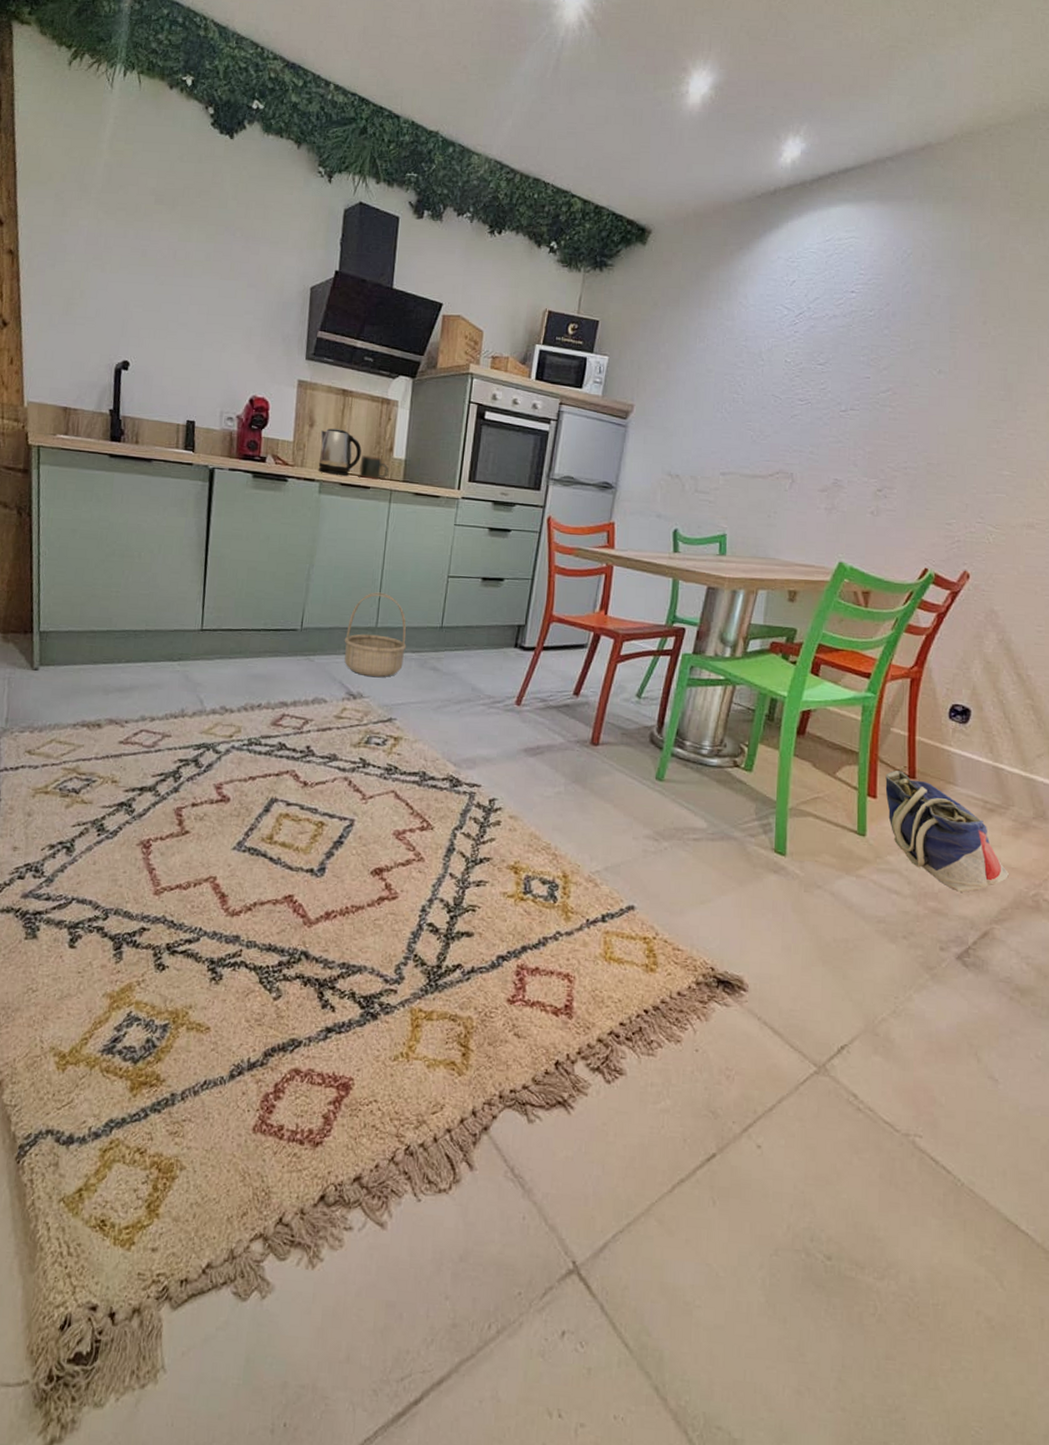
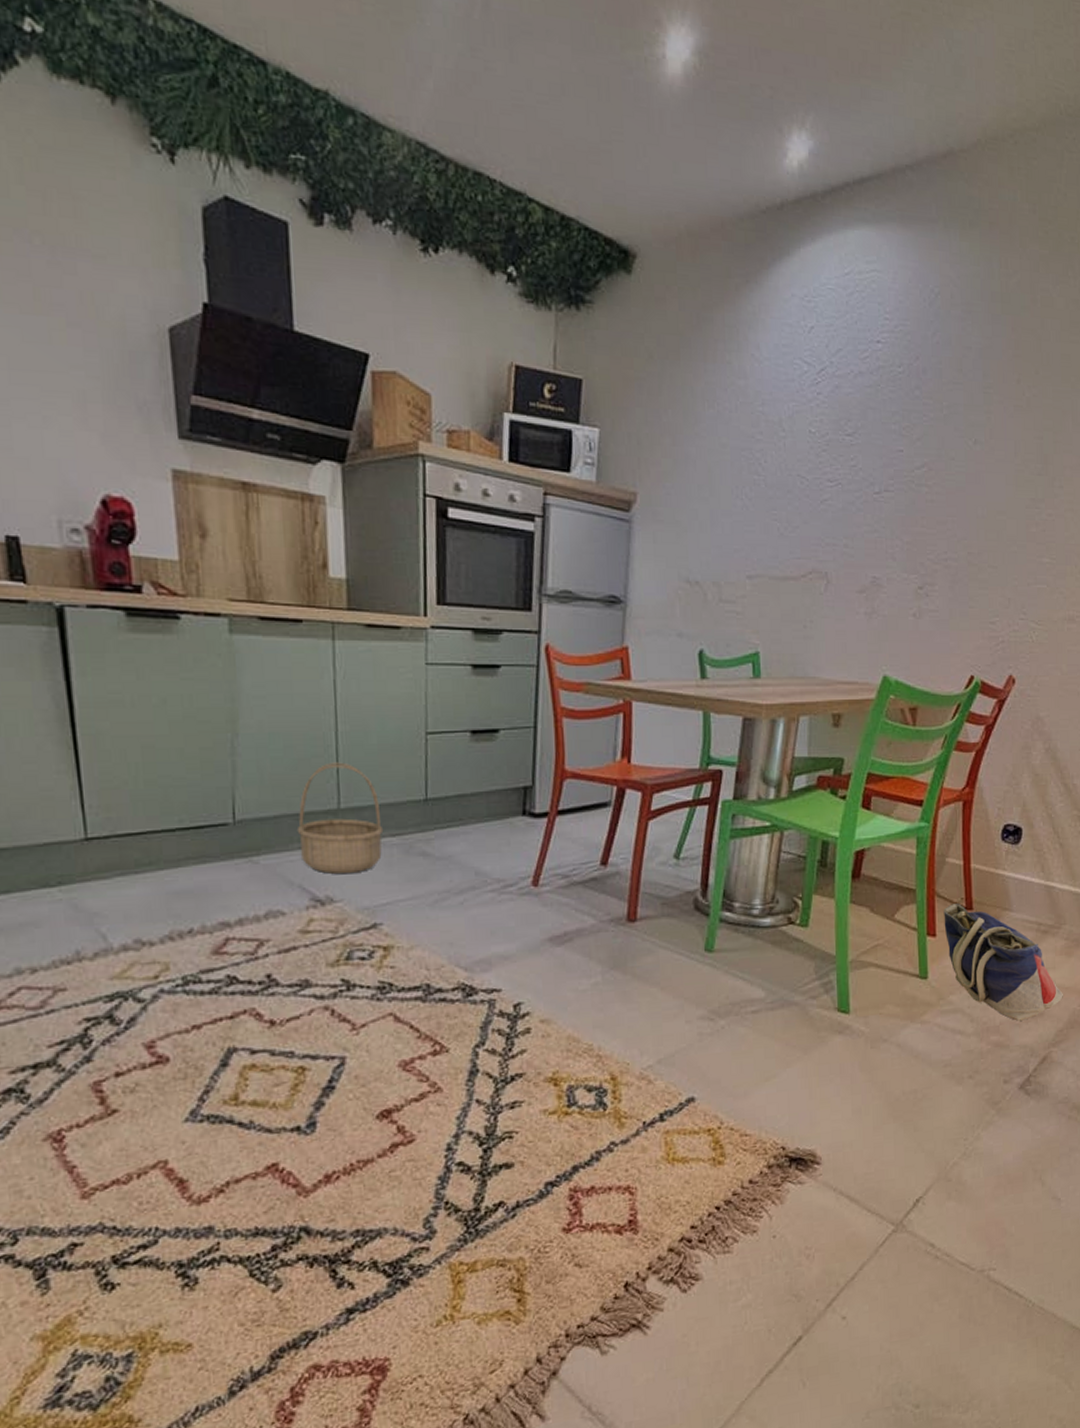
kettle: present [318,428,362,477] -> none [219,538,283,607]
mug: present [358,454,390,480] -> none [282,574,327,611]

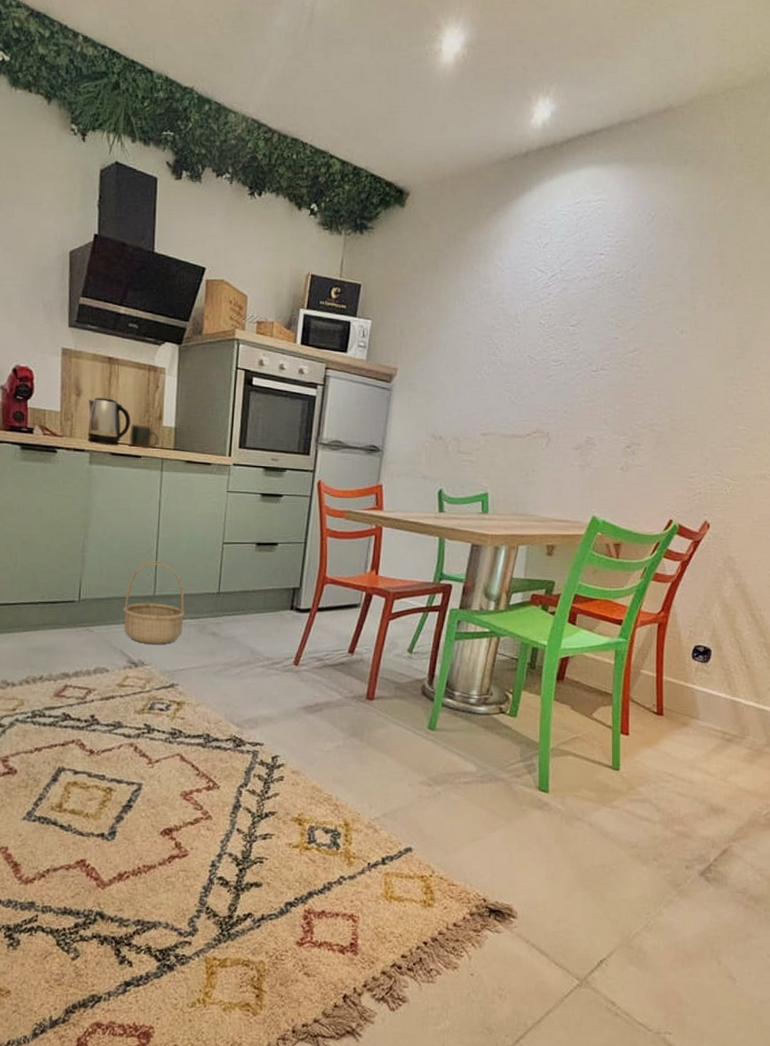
kettle: none [219,538,283,607] -> present [87,396,131,446]
mug: none [282,574,327,611] -> present [129,423,160,449]
tote bag: present [943,903,1064,1021] -> none [636,709,746,815]

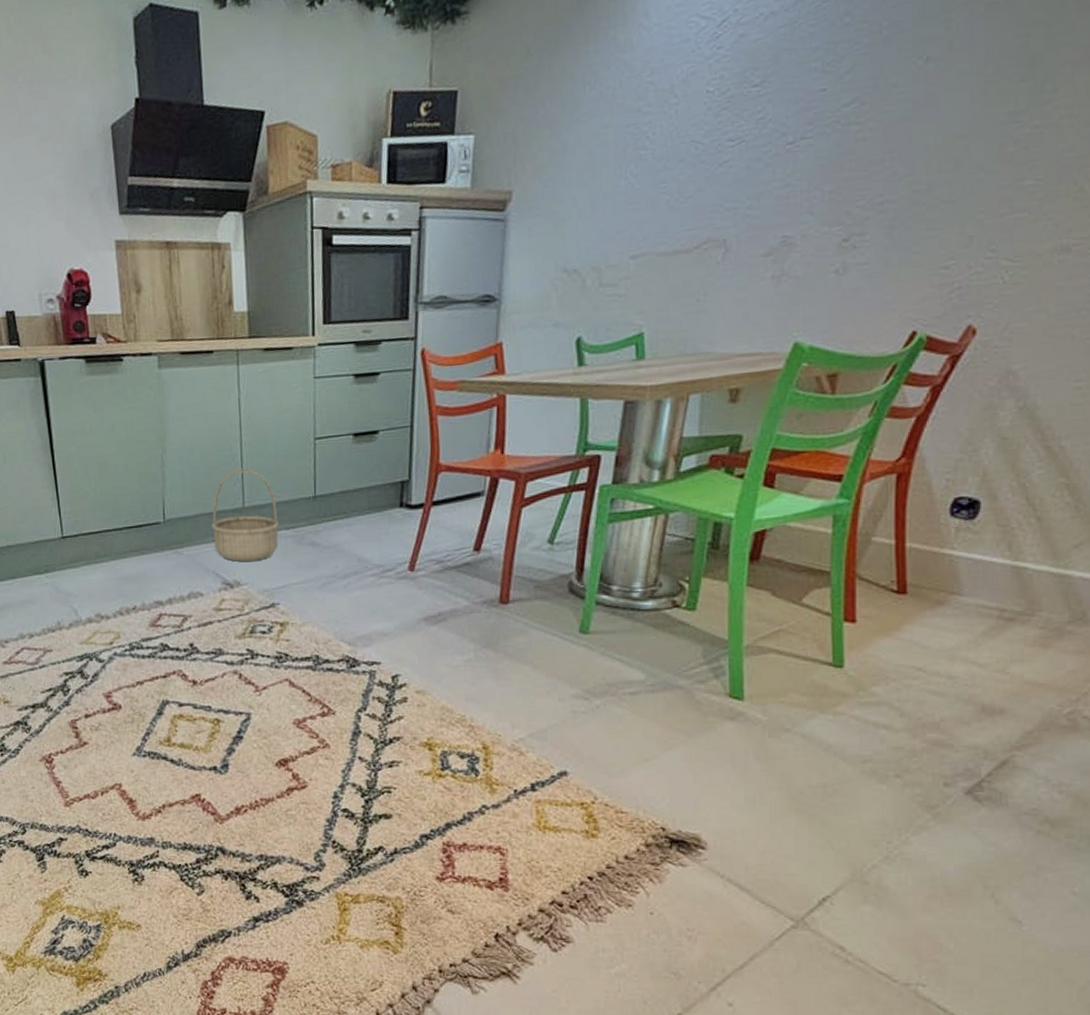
kettle: present [87,396,131,446] -> none [150,288,198,345]
mug: present [129,423,160,449] -> none [197,313,232,343]

